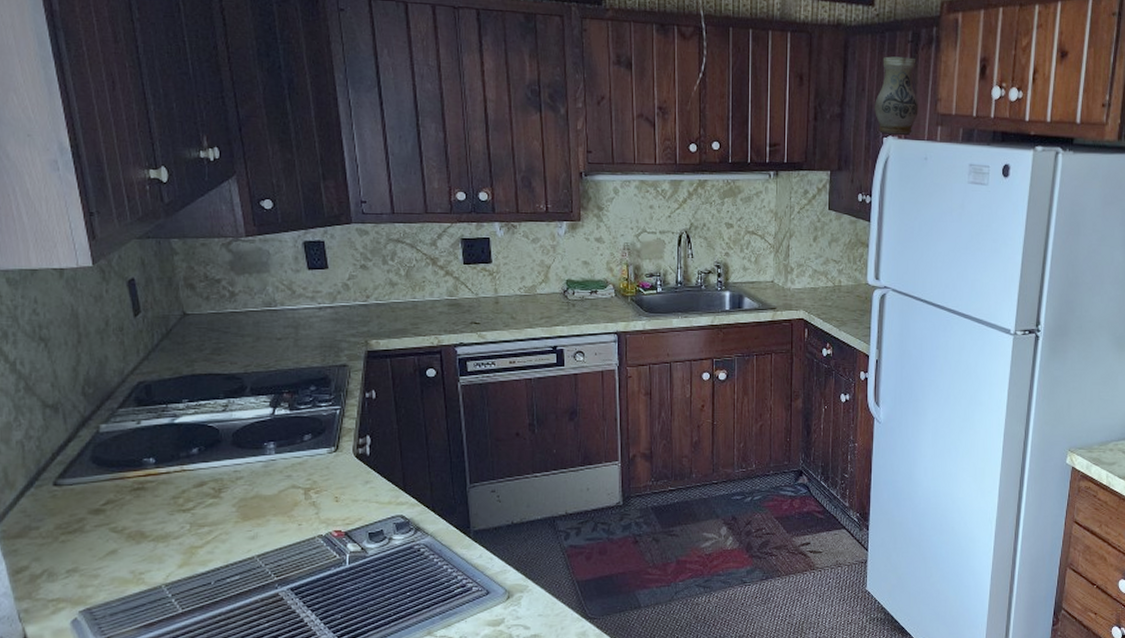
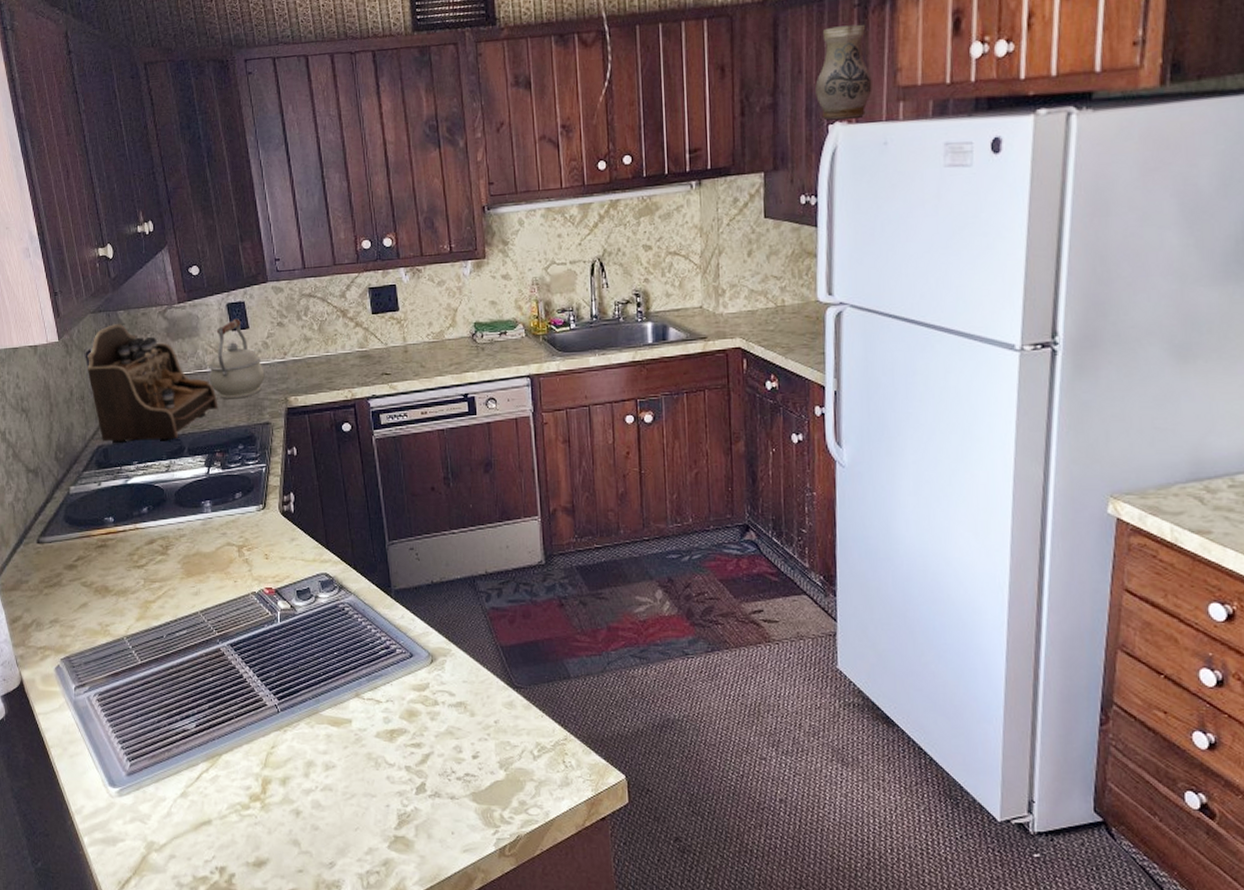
spice rack: none [128,252,289,381] -> present [87,324,219,444]
kettle: none [279,257,344,339] -> present [209,318,265,399]

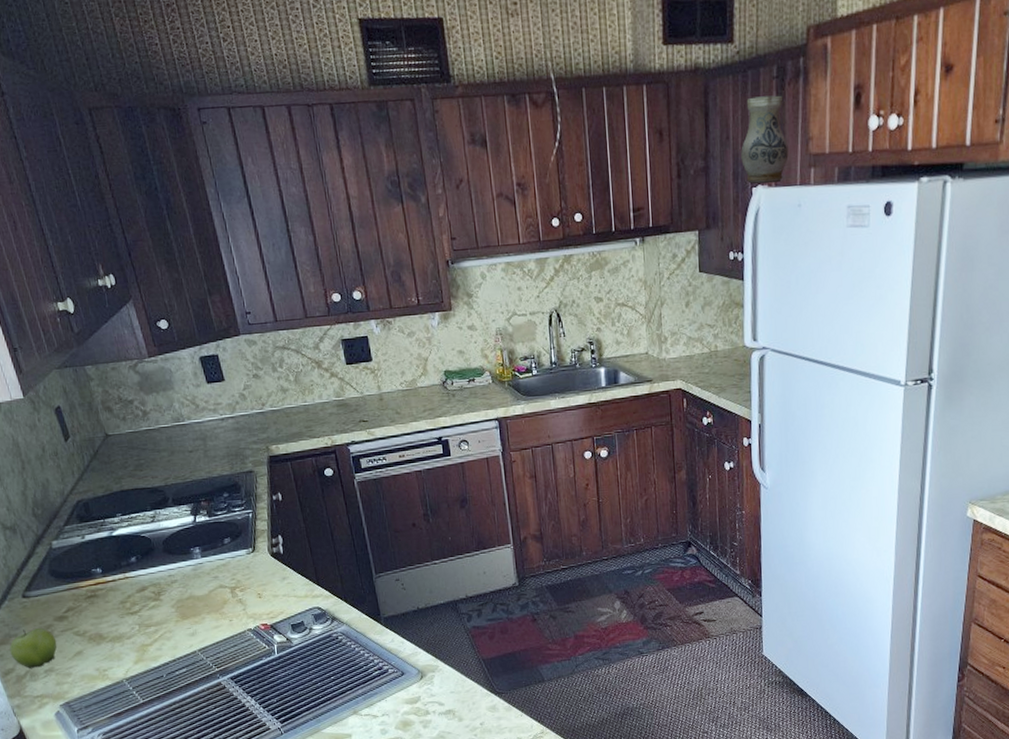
fruit: none [20,575,64,617] -> present [9,627,57,669]
spice rack: present [87,324,219,444] -> none [57,379,200,498]
kettle: present [209,318,265,399] -> none [186,371,245,450]

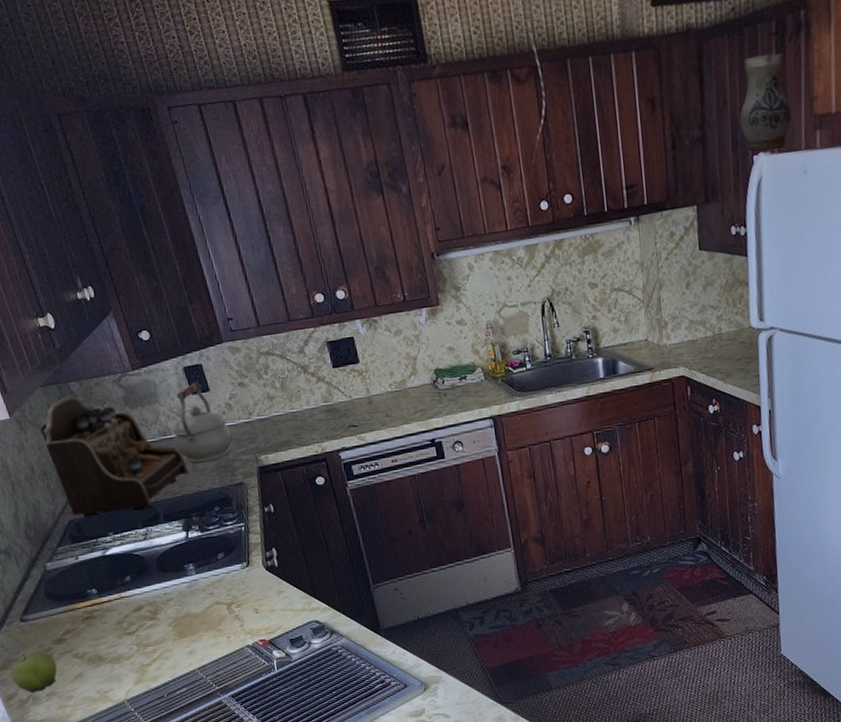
spice rack: none [57,379,200,498] -> present [43,395,189,518]
kettle: none [186,371,245,450] -> present [173,381,233,464]

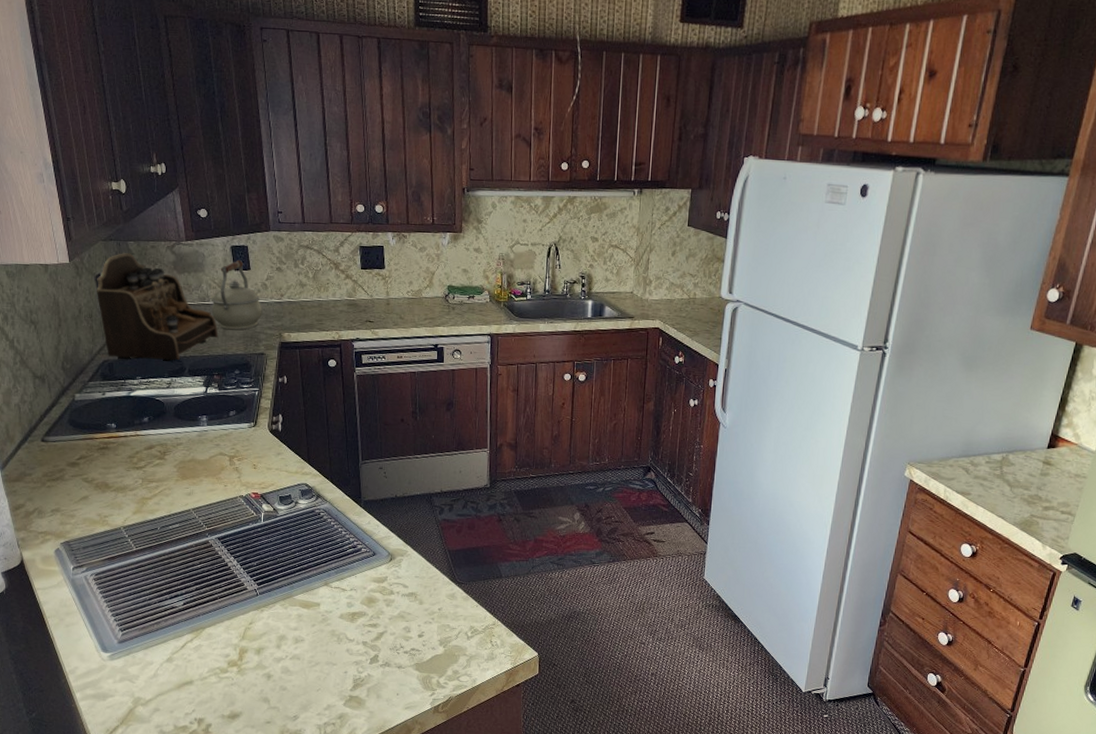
fruit: present [10,651,58,693] -> none [23,470,66,506]
ceramic pitcher: present [739,54,792,152] -> none [737,78,782,156]

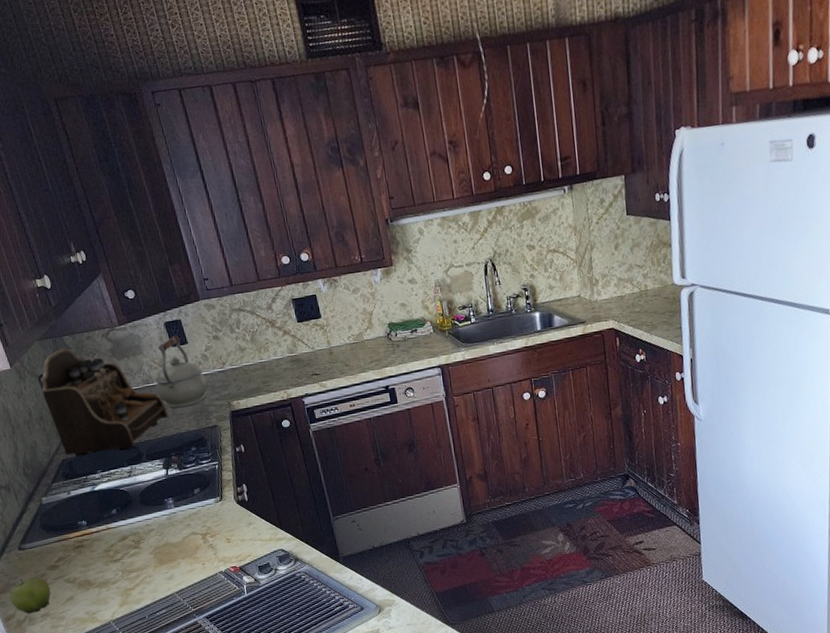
fruit: none [23,470,66,506] -> present [9,576,51,614]

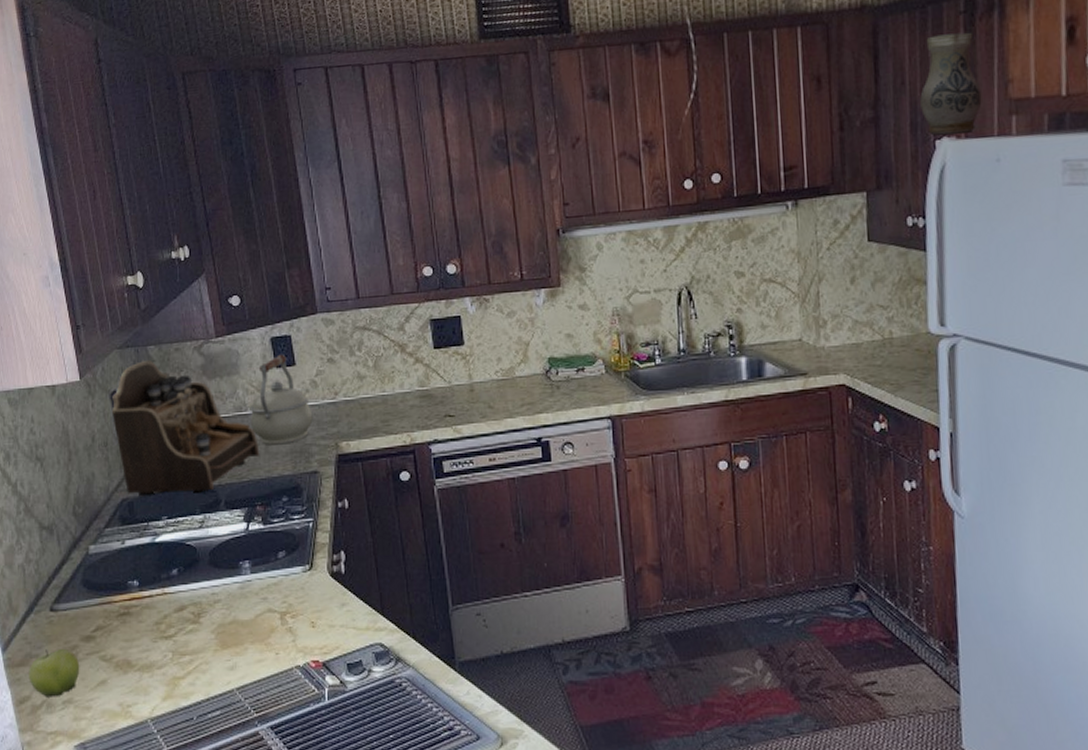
ceramic pitcher: none [663,38,710,127] -> present [920,33,982,137]

